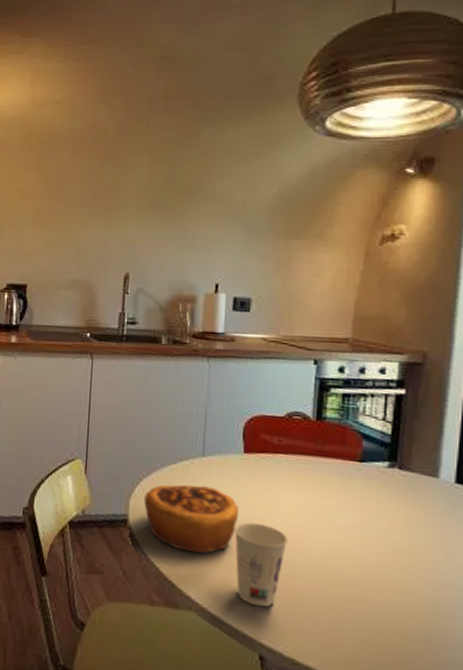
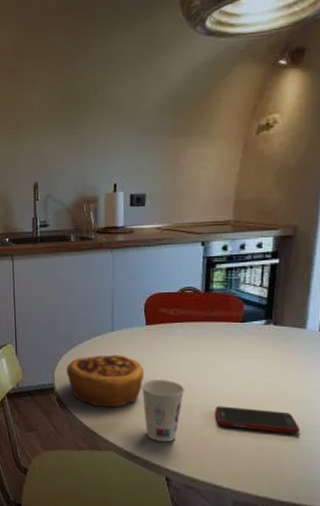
cell phone: none [324,565,432,614] -> present [215,406,300,433]

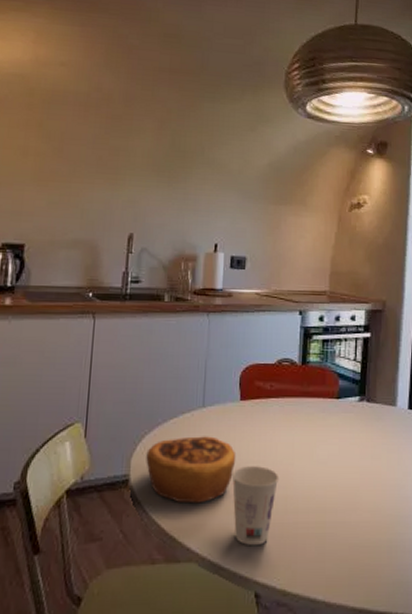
cell phone: present [215,406,300,433] -> none [310,496,394,525]

